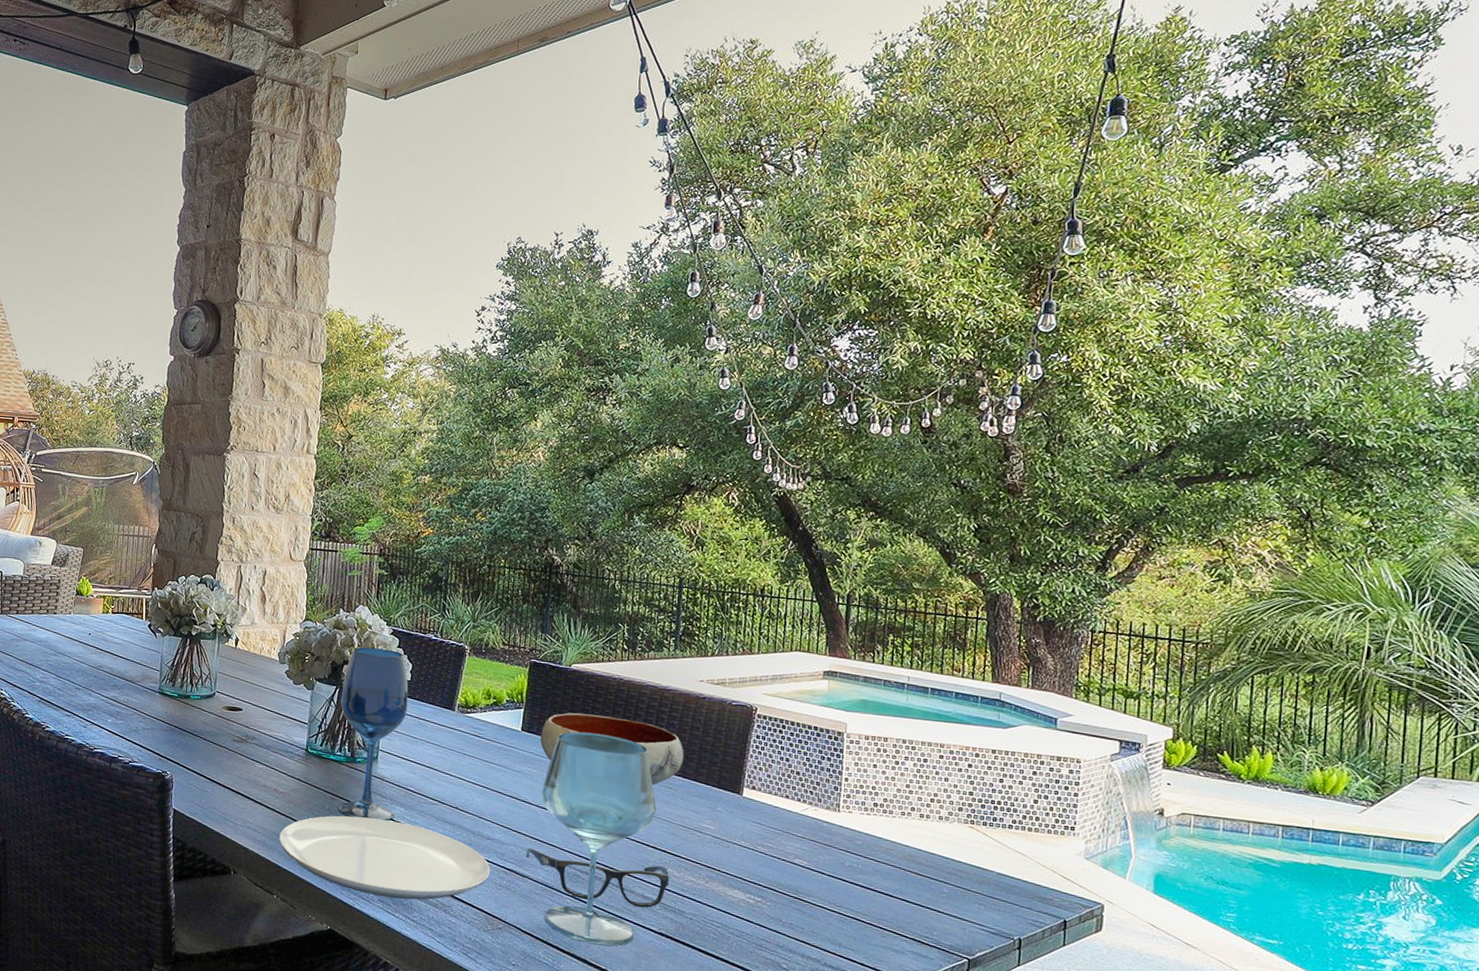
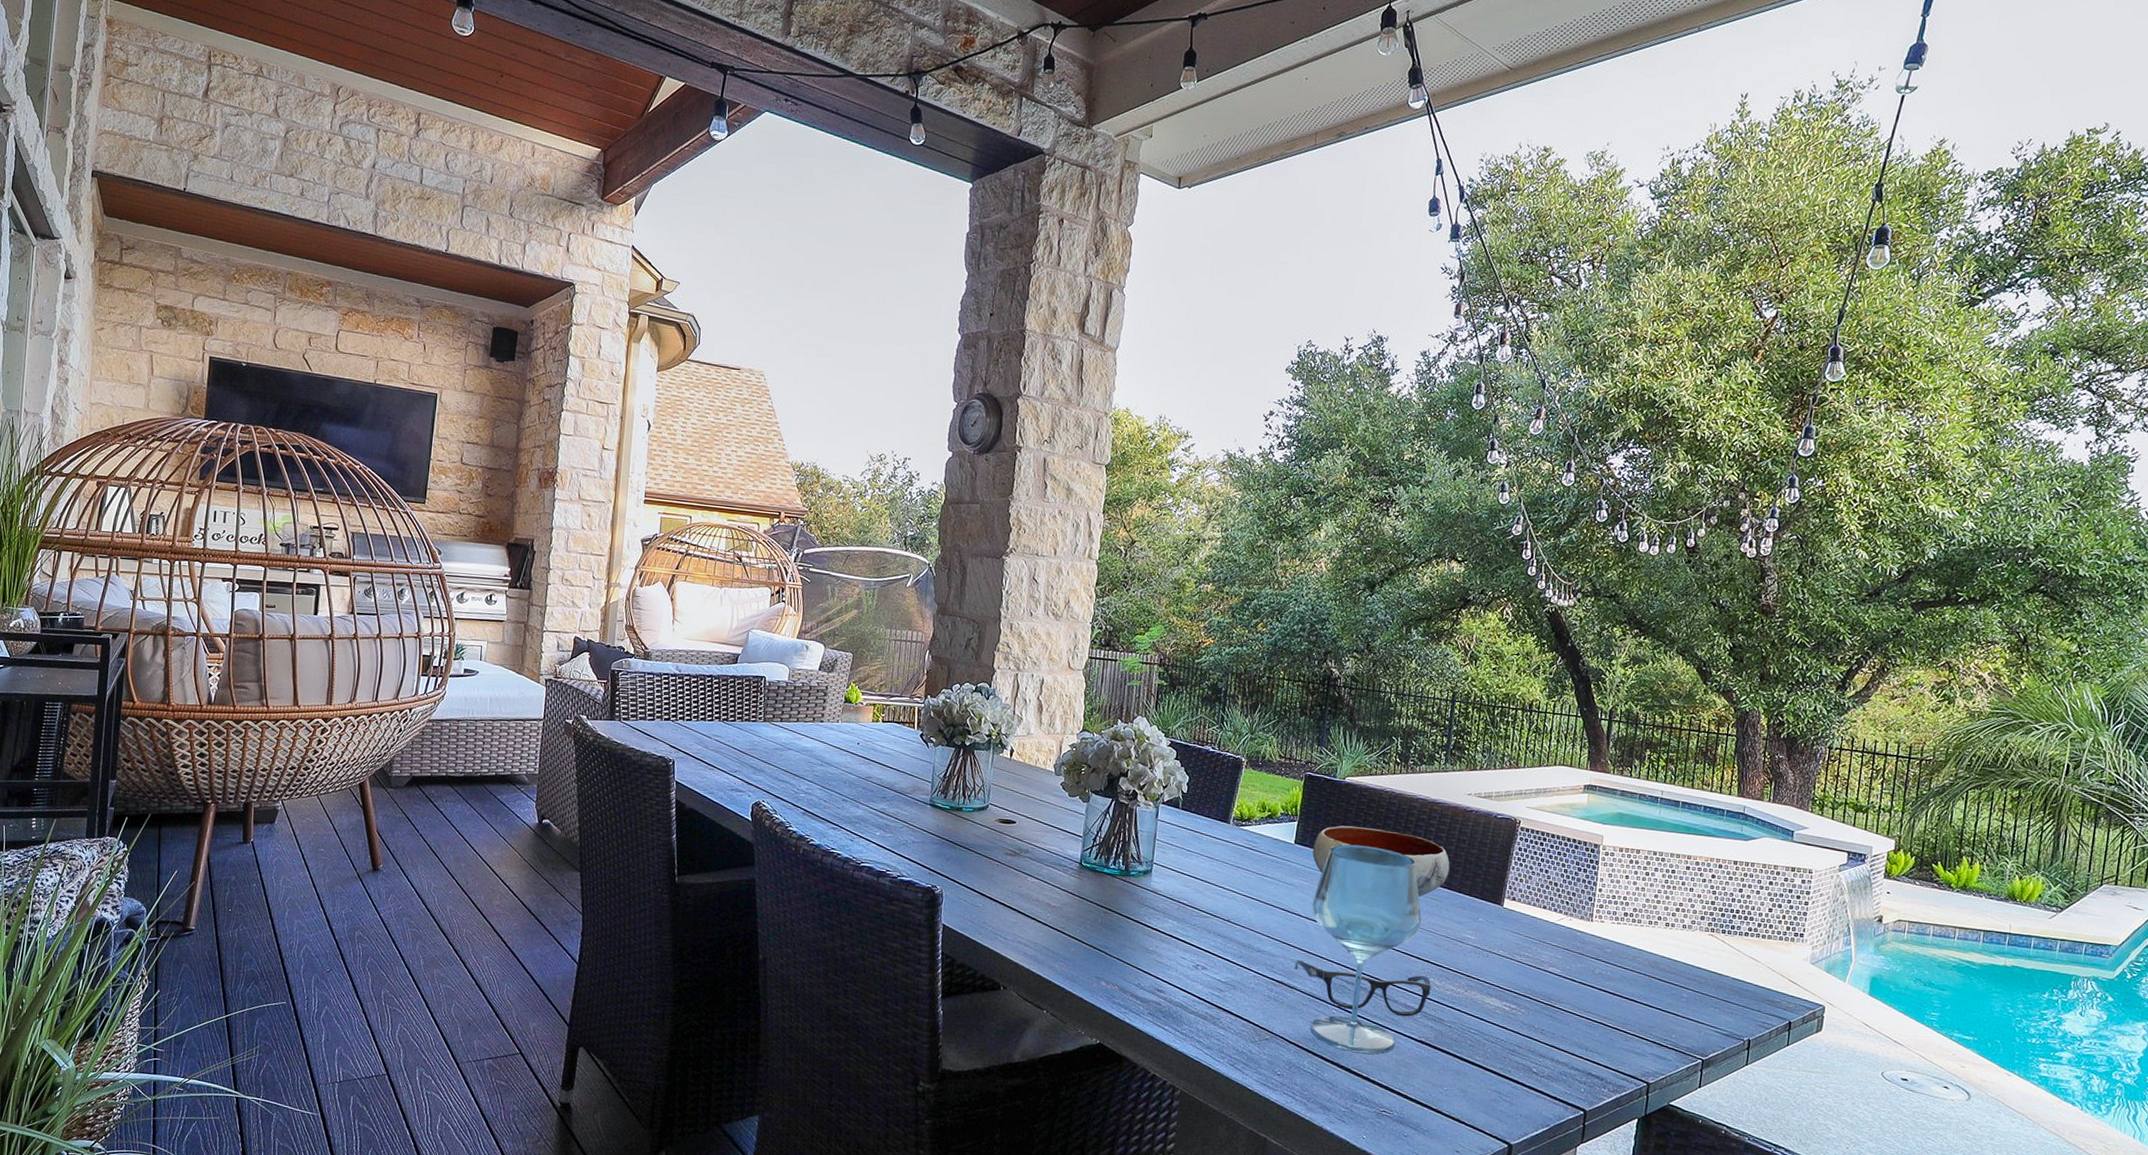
plate: present [279,815,491,900] -> none [1050,929,1260,1013]
wineglass: present [337,647,409,821] -> none [1110,759,1185,935]

